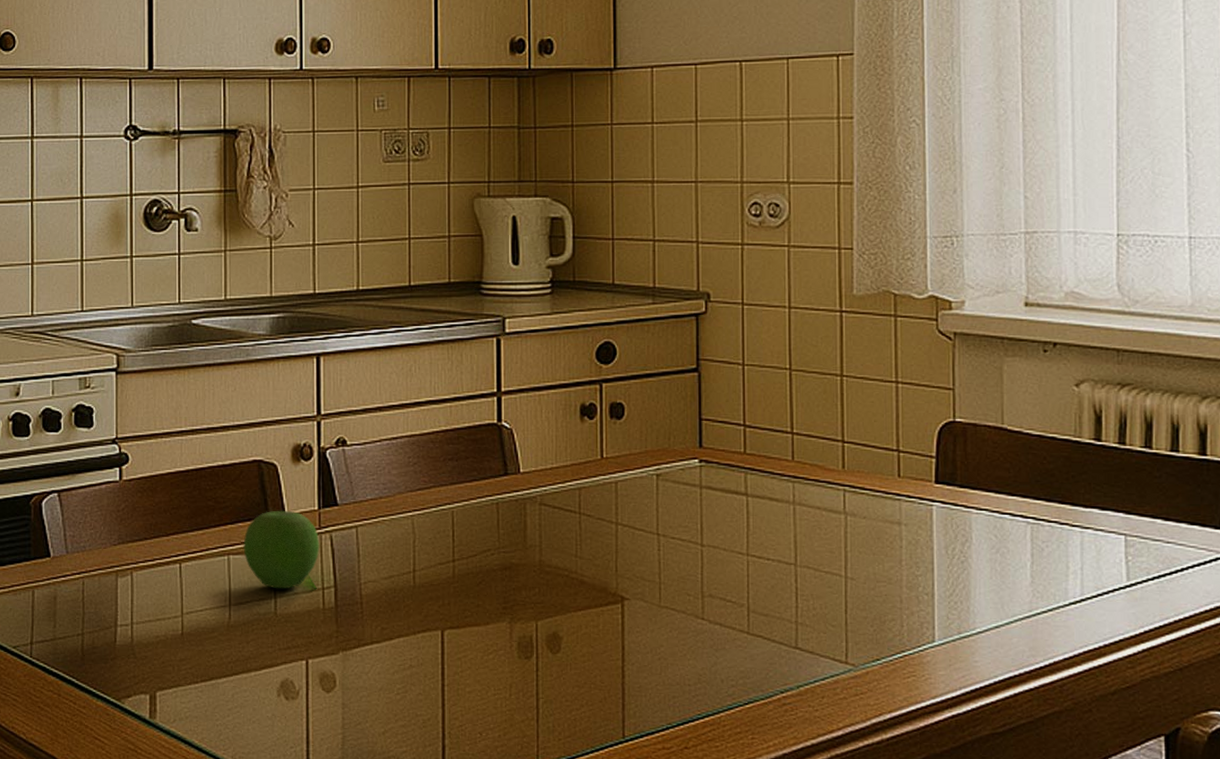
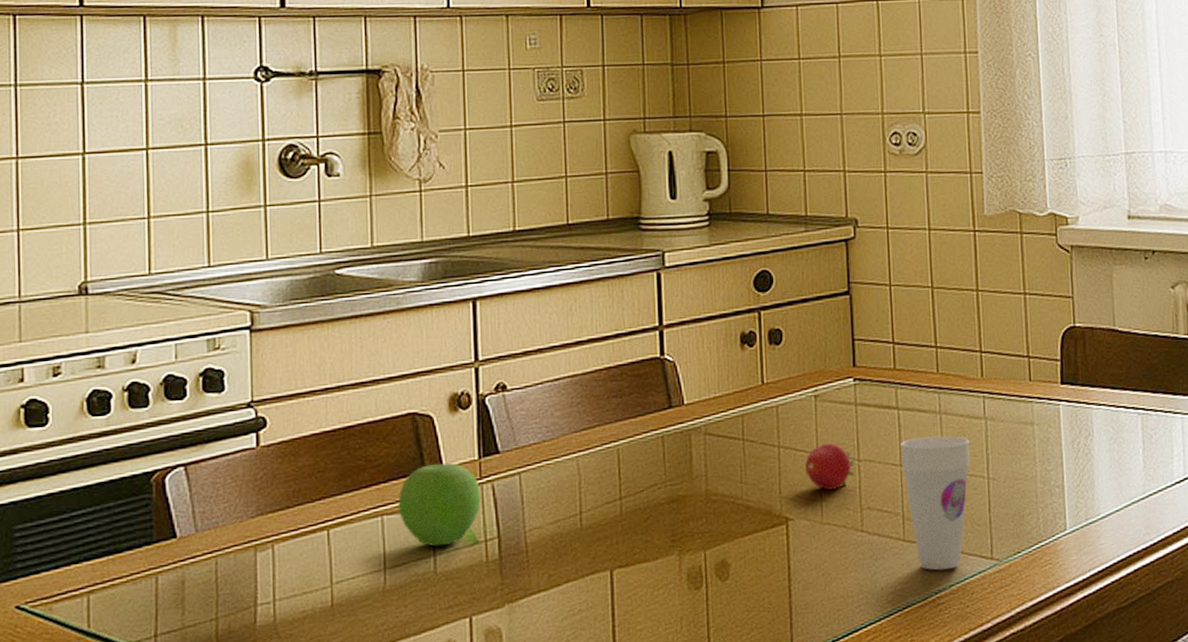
fruit: none [644,524,698,573] -> present [805,443,856,490]
cup: none [748,527,826,669] -> present [900,436,970,570]

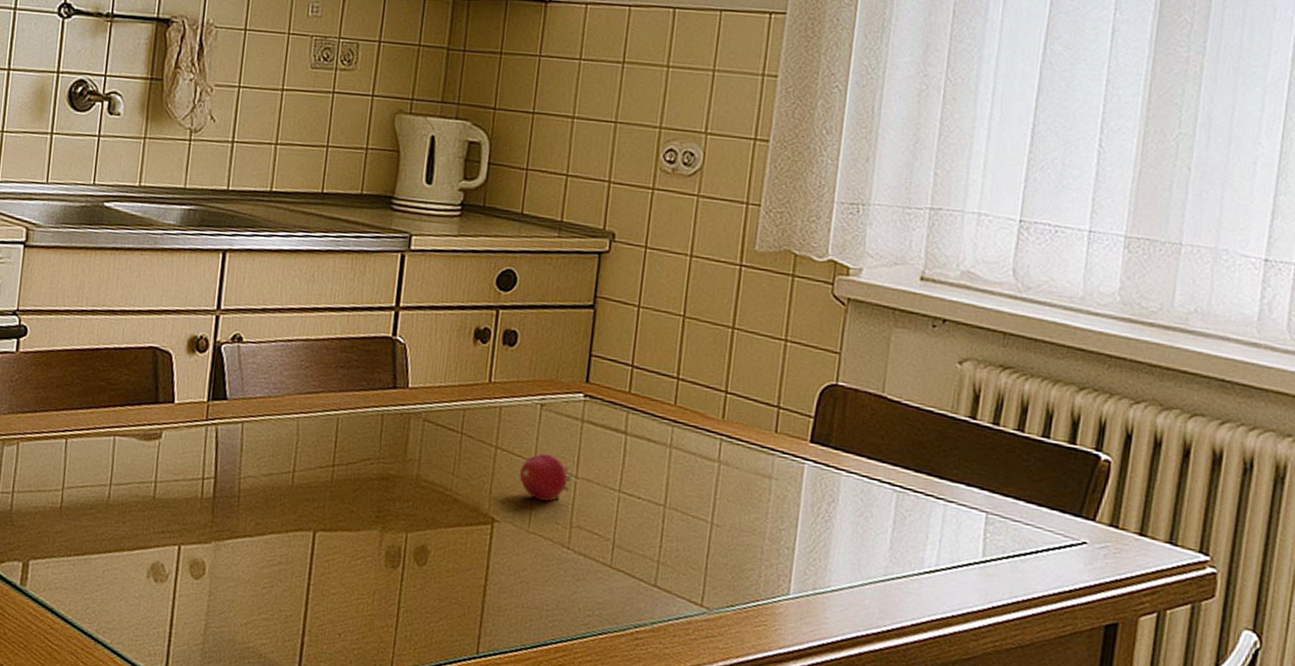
fruit: present [398,463,482,547] -> none [129,398,205,475]
cup: present [900,436,970,570] -> none [621,467,698,607]

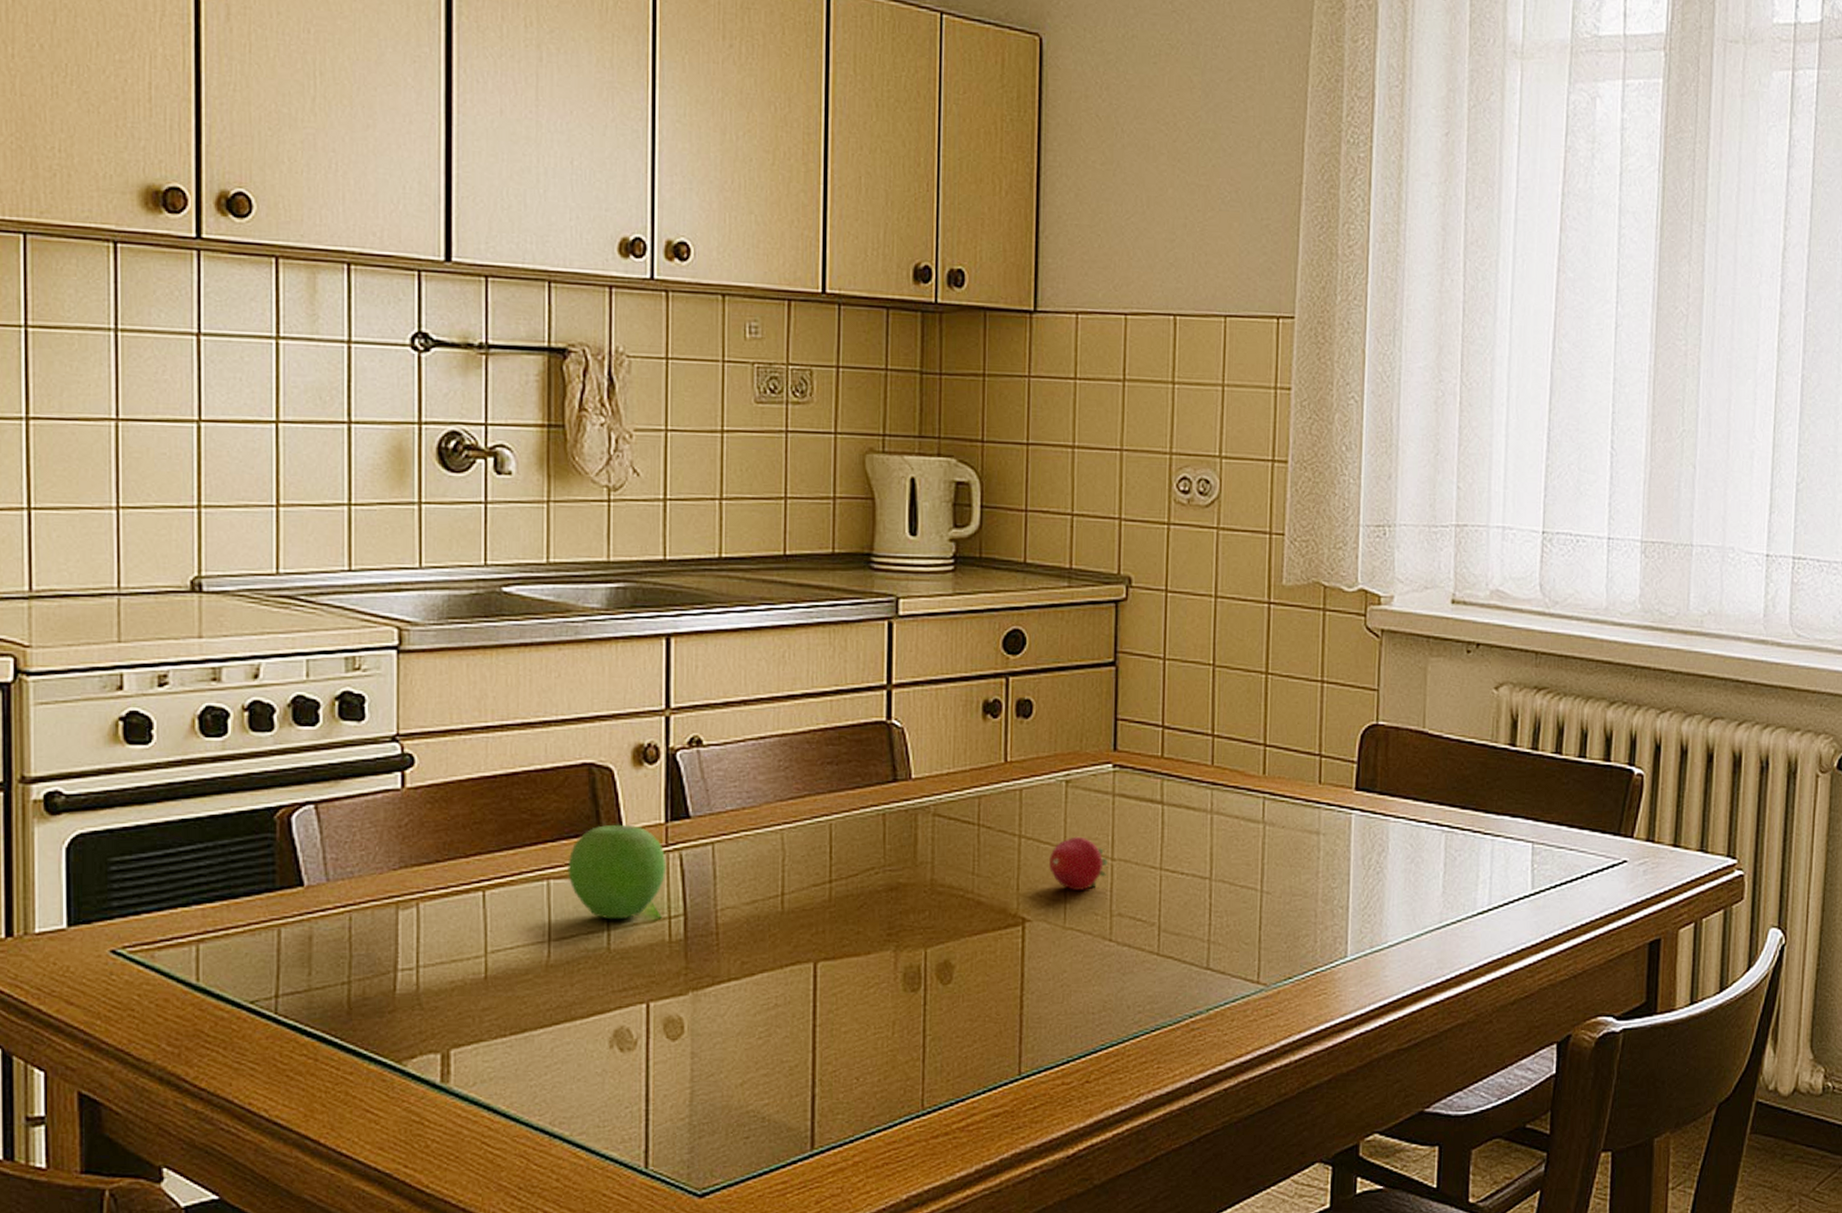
fruit: none [129,398,205,475] -> present [567,825,667,920]

